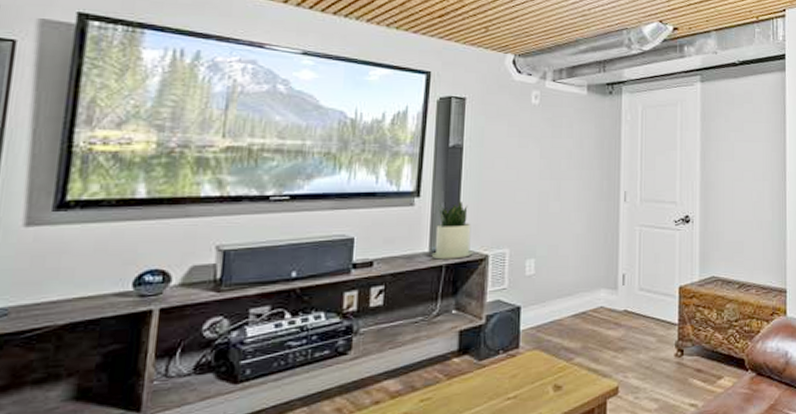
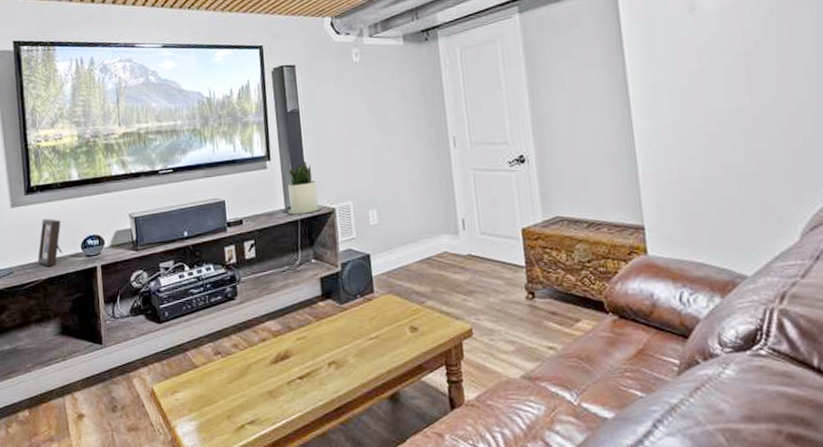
picture frame: none [54,244,107,307] -> present [37,218,62,266]

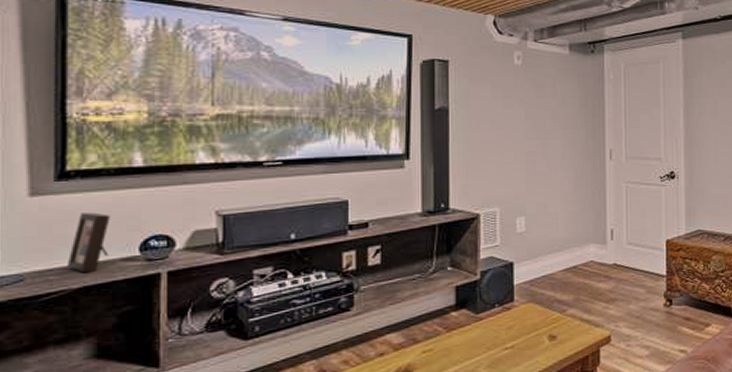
planter: present [285,160,322,215] -> none [424,162,464,220]

